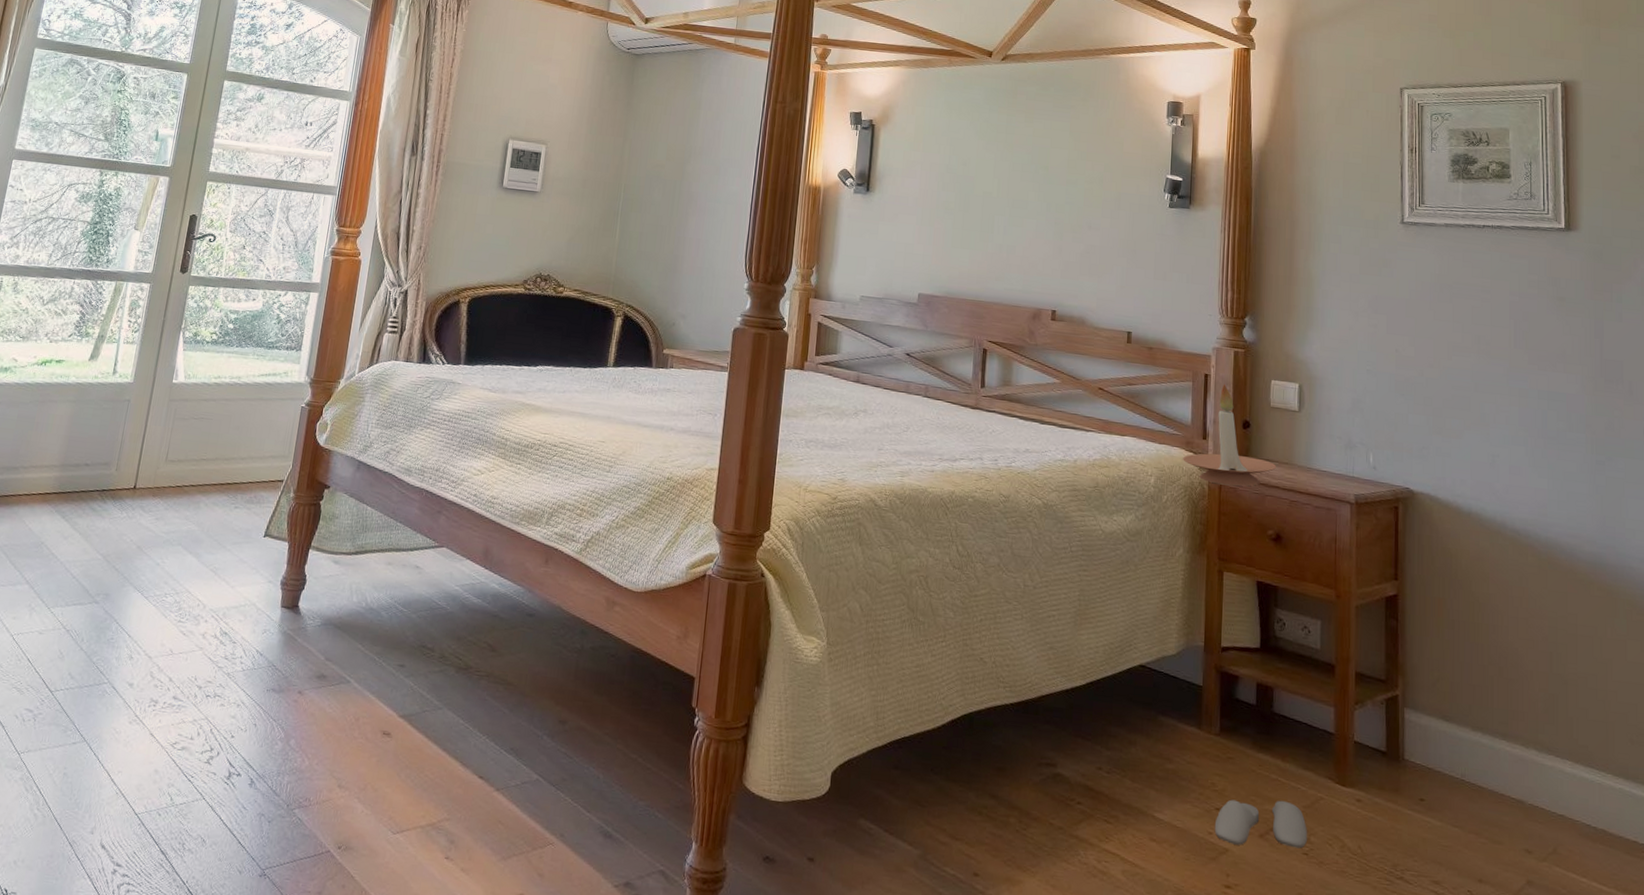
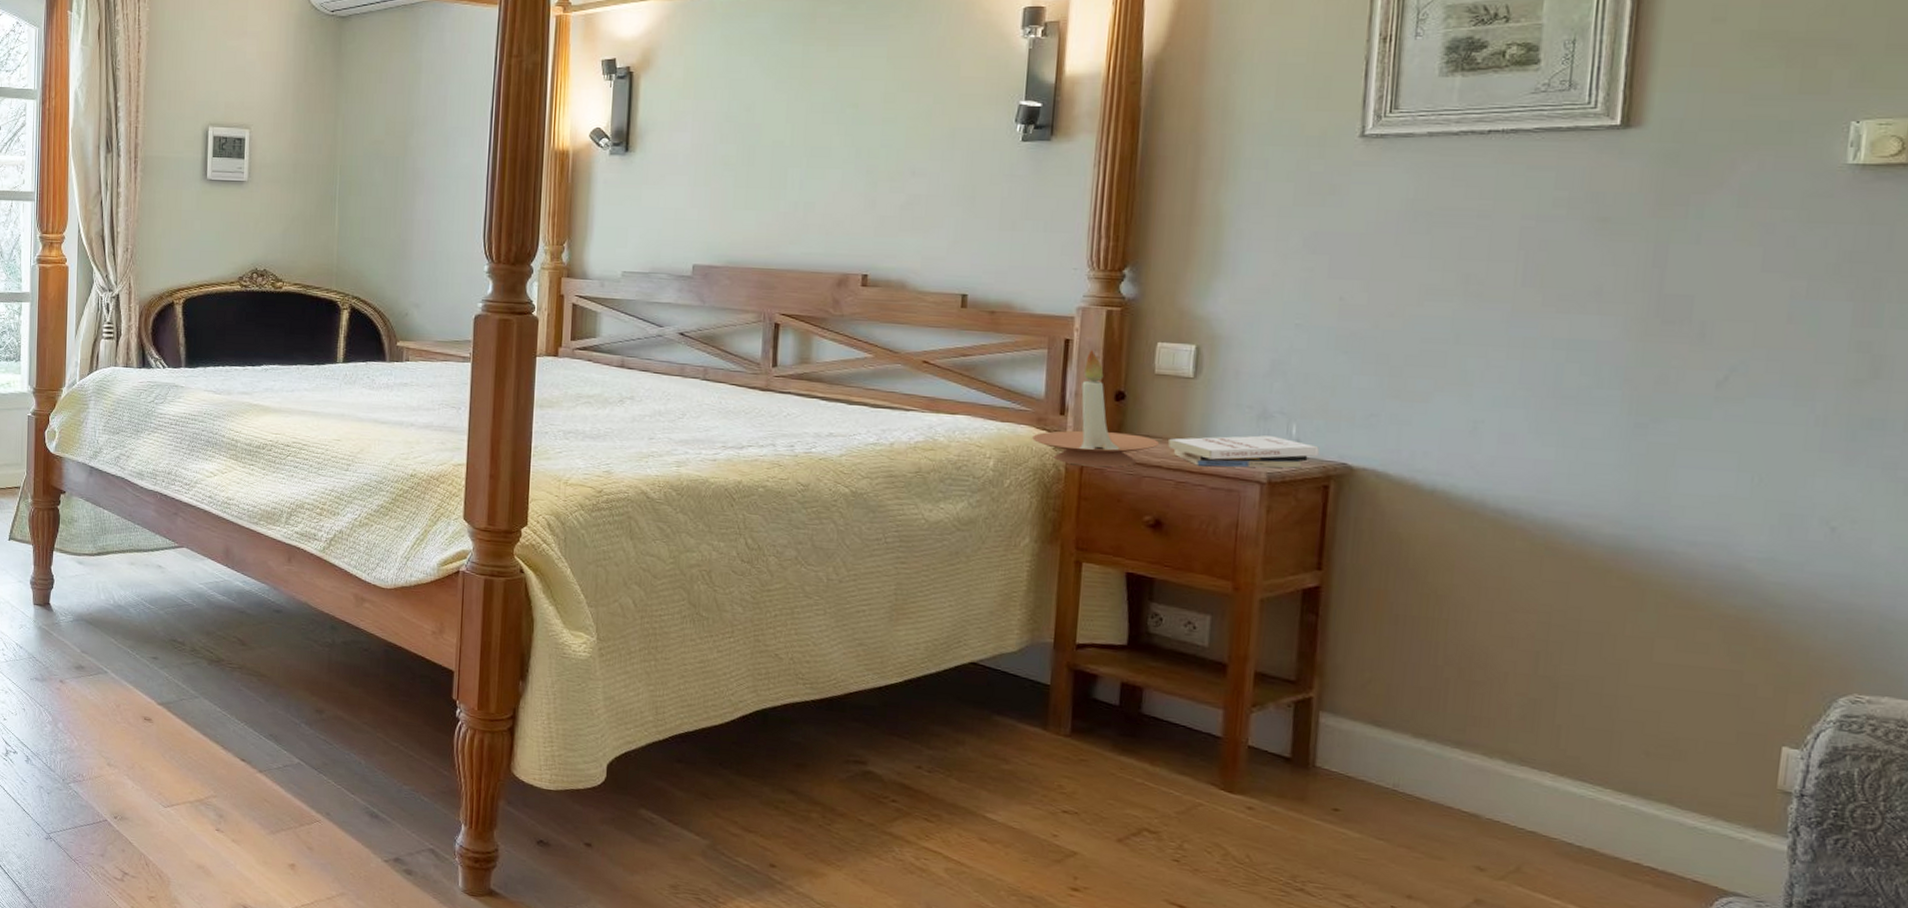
slippers: present [1214,799,1308,849] -> none [1060,802,1180,855]
books: none [1283,462,1390,491] -> present [1168,435,1320,468]

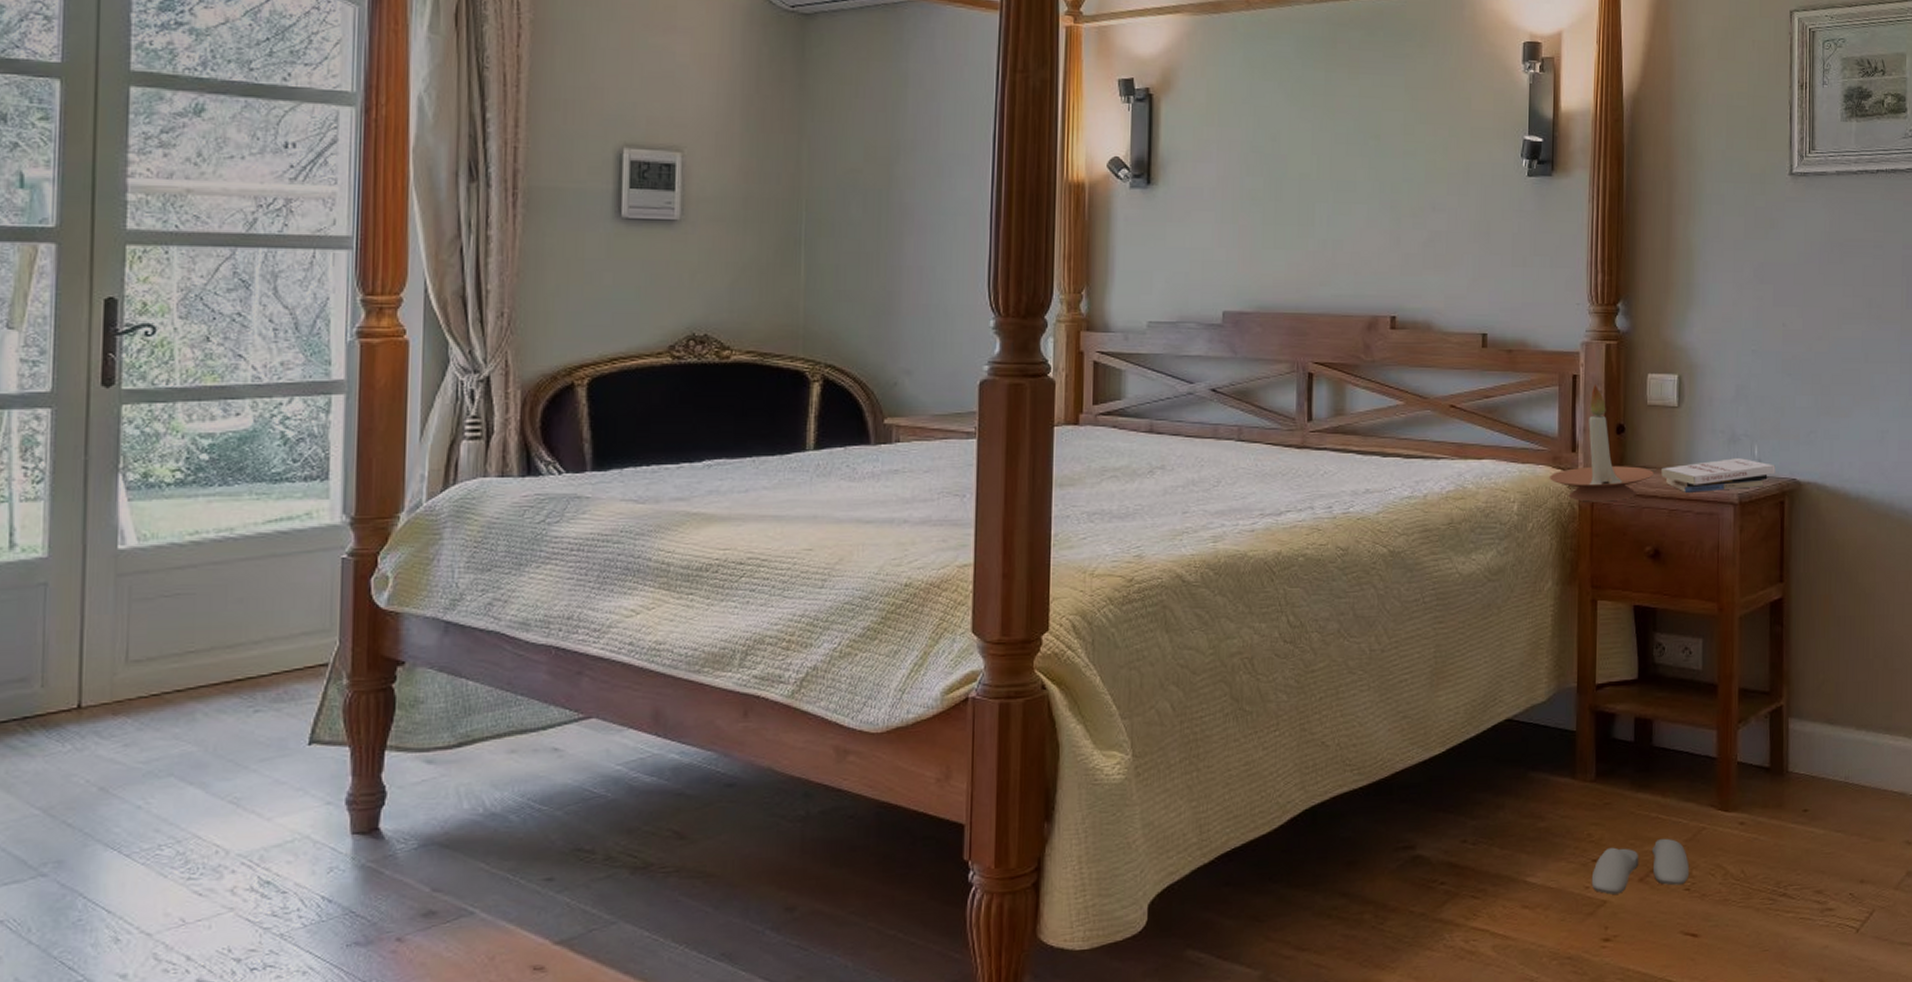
slippers: none [1060,802,1180,855] -> present [1591,838,1690,895]

